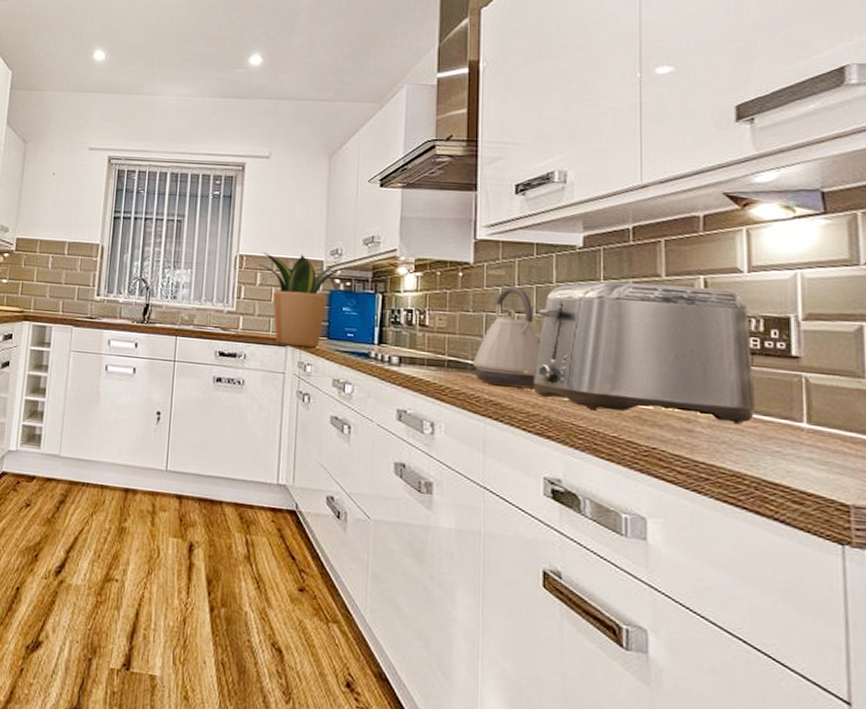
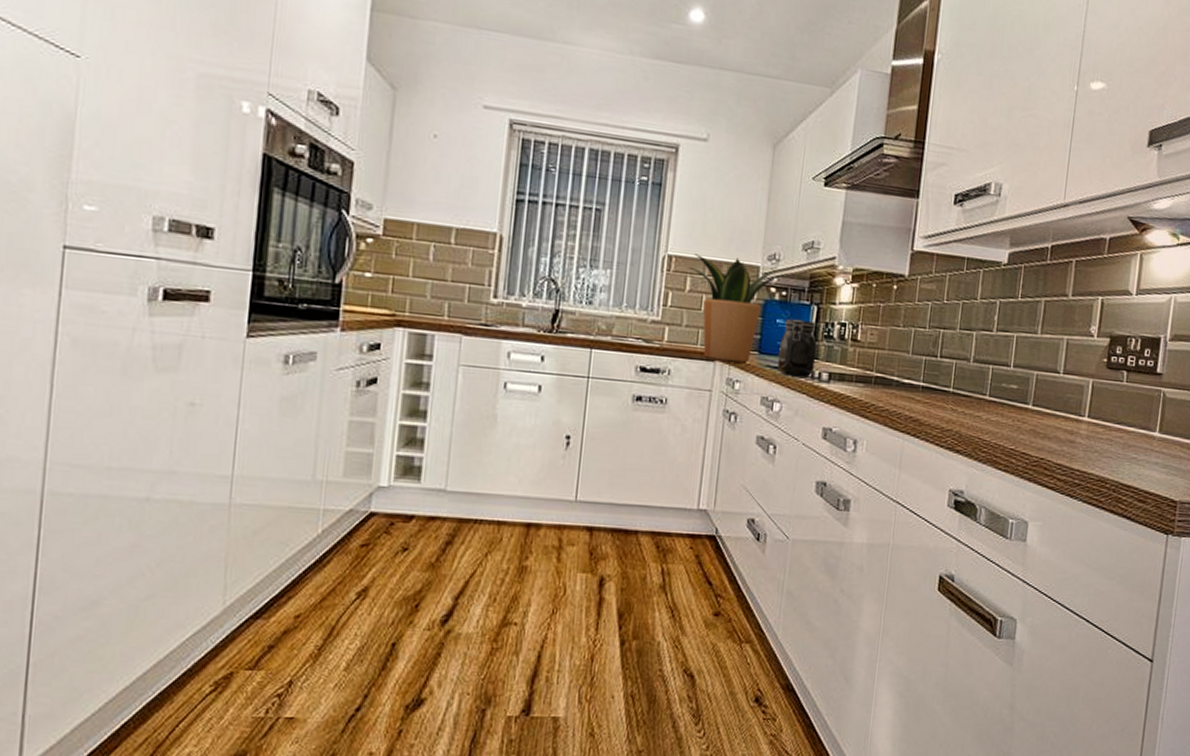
jar: none [347,307,385,361] -> present [777,319,817,378]
kettle: present [473,285,540,389] -> none [898,300,960,405]
toaster: present [533,281,756,424] -> none [949,299,1131,434]

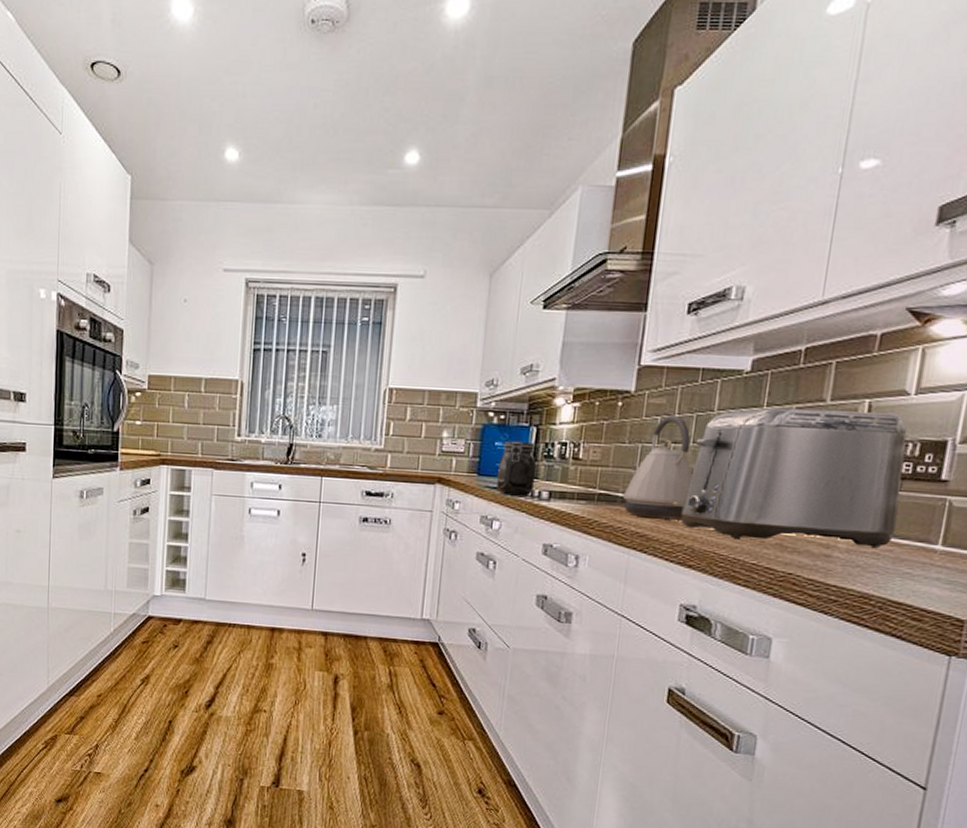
potted plant: present [688,254,789,363] -> none [408,385,507,485]
kettle: none [898,300,960,405] -> present [623,414,693,520]
toaster: none [949,299,1131,434] -> present [680,407,907,548]

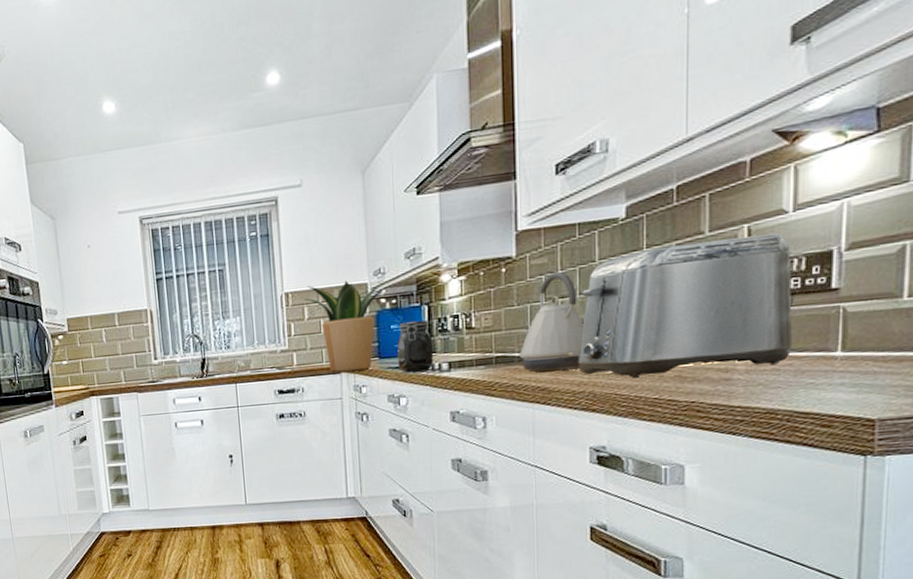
potted plant: none [408,385,507,485] -> present [304,280,396,373]

